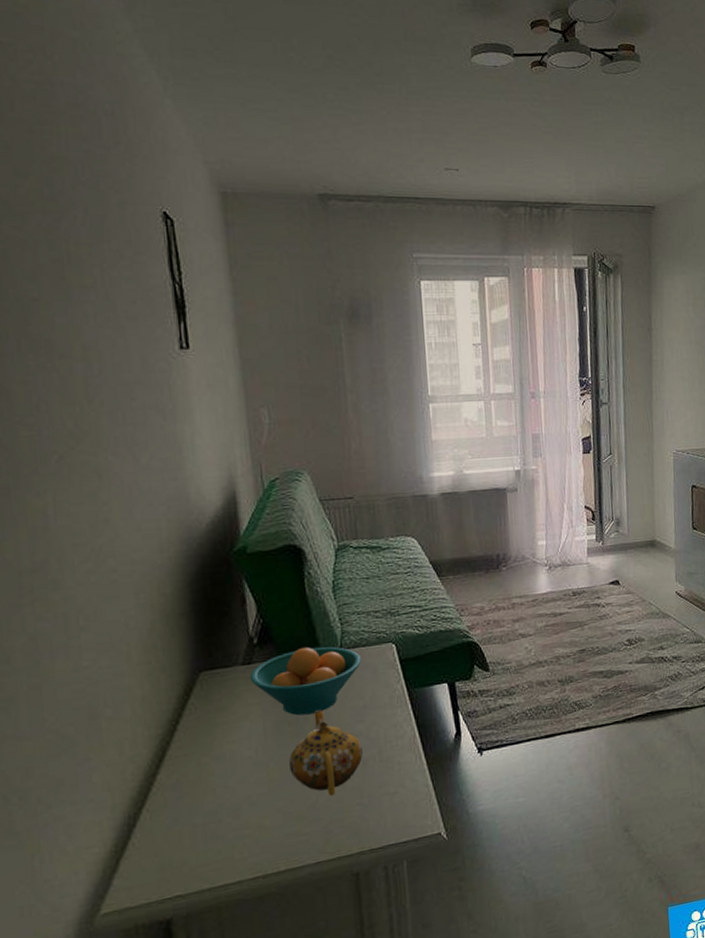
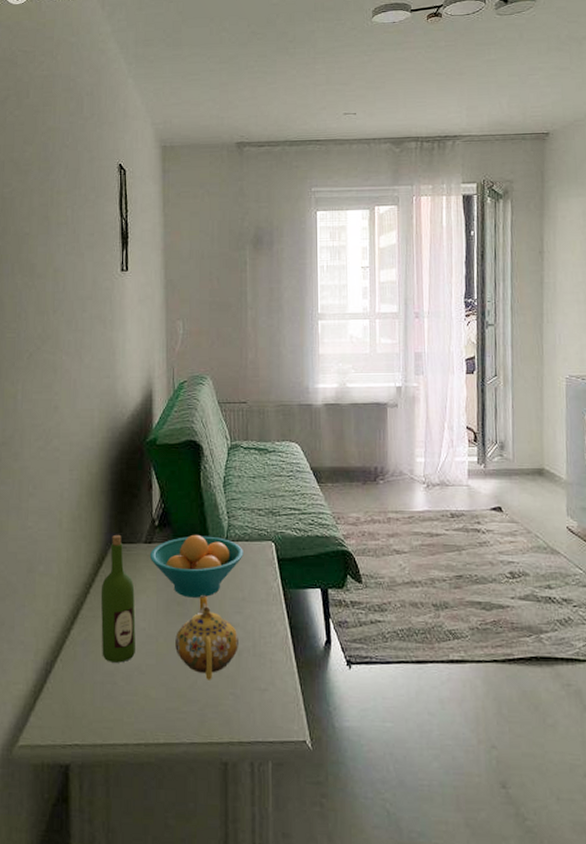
wine bottle: none [191,659,242,801] -> present [100,534,136,663]

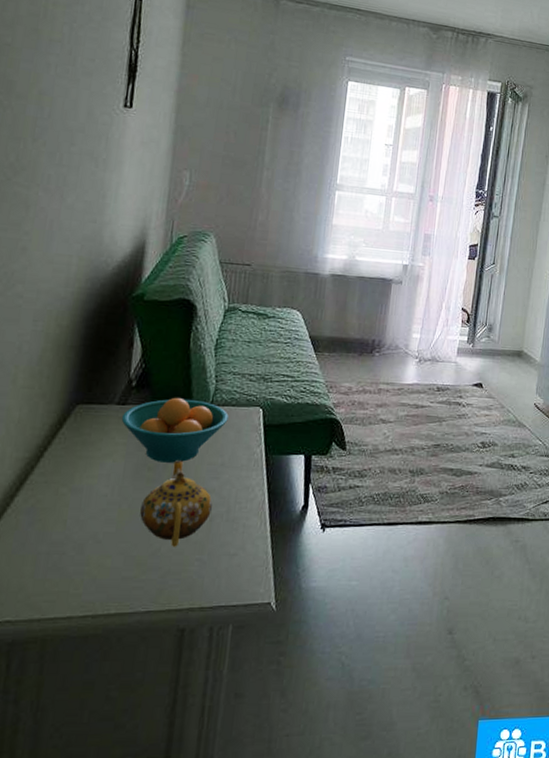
wine bottle: present [100,534,136,663] -> none [51,393,100,531]

